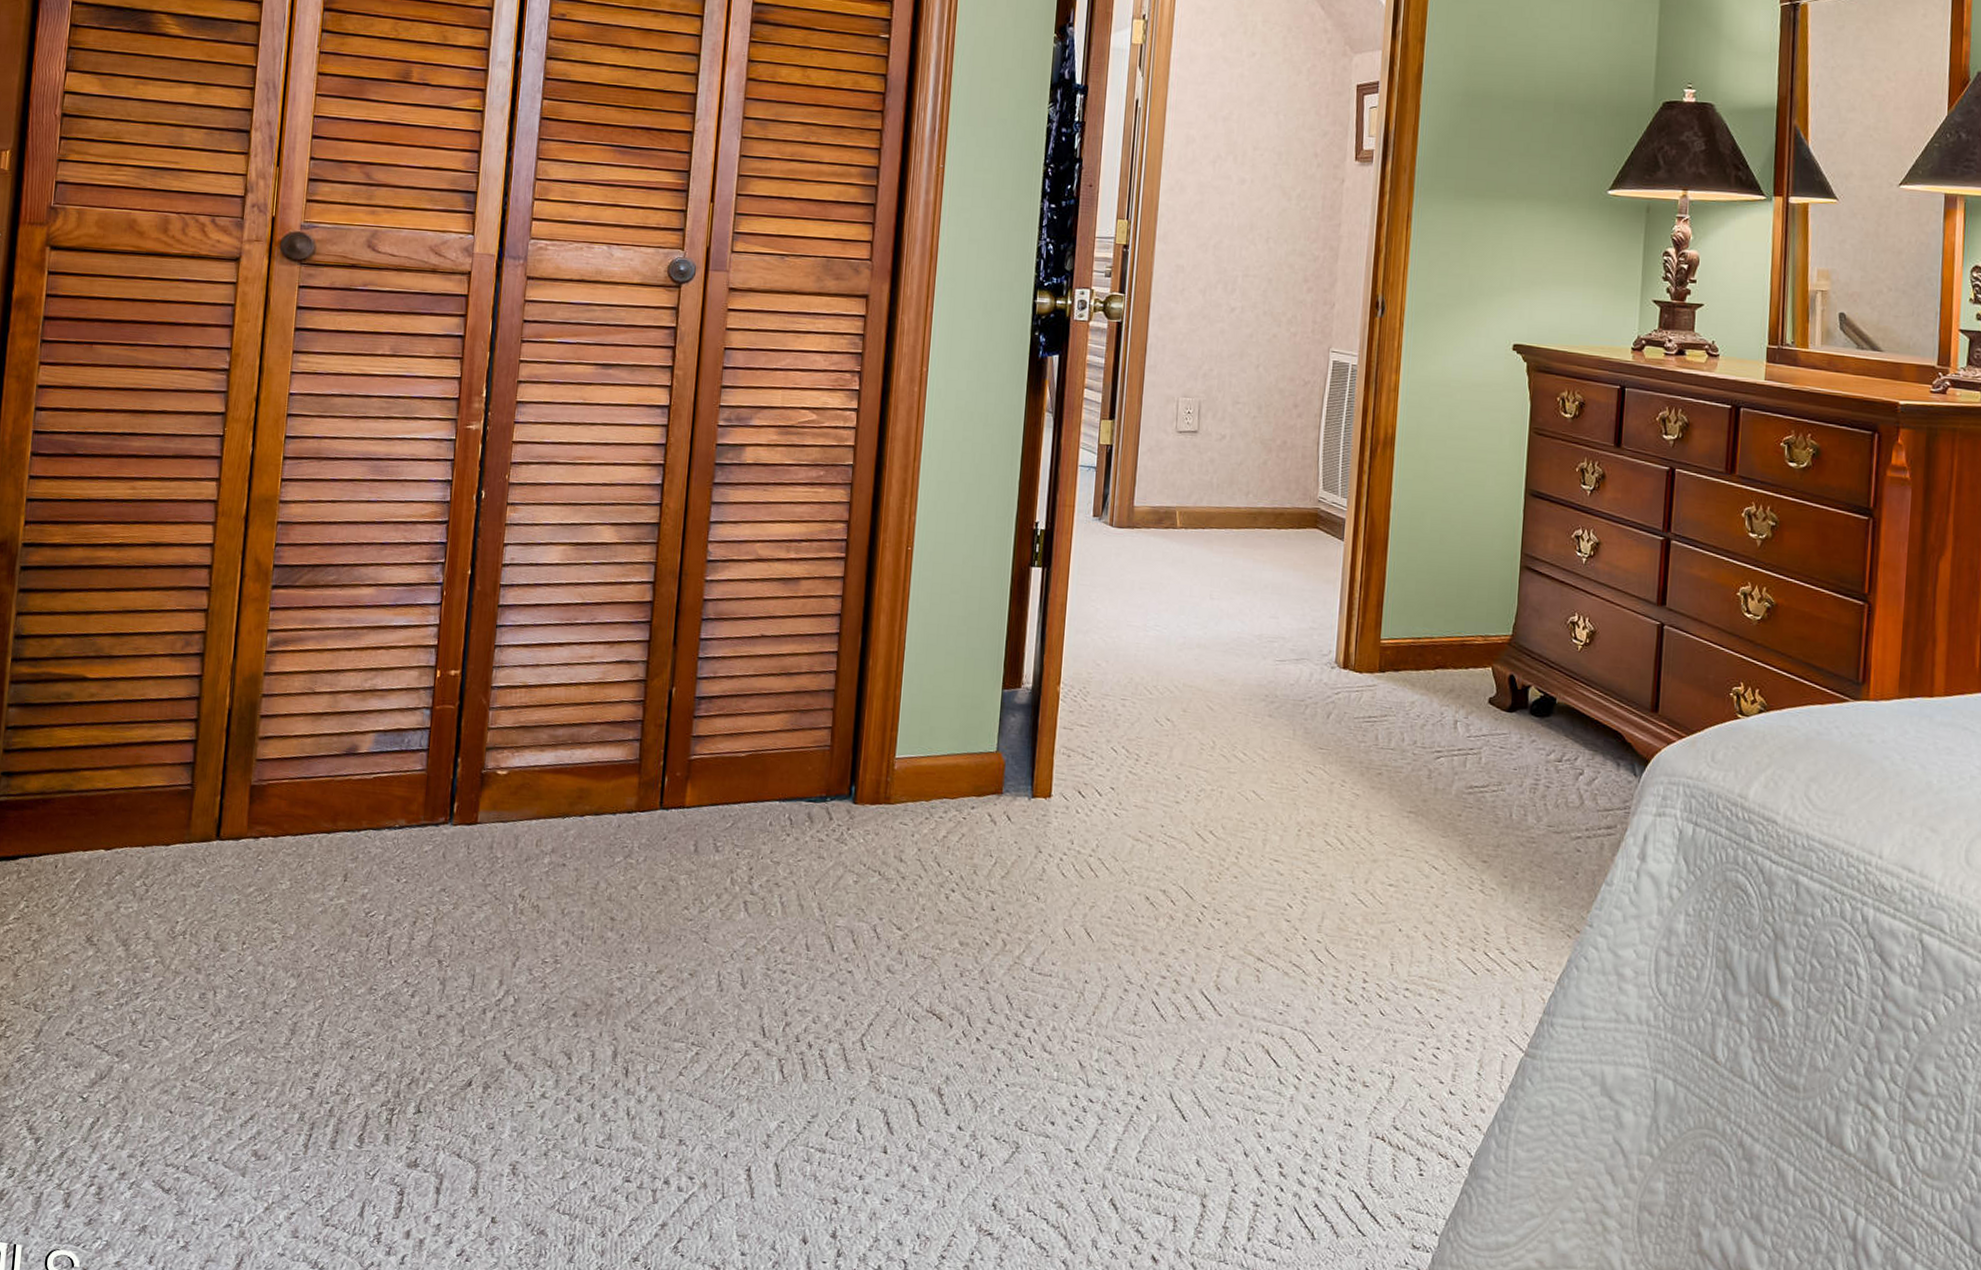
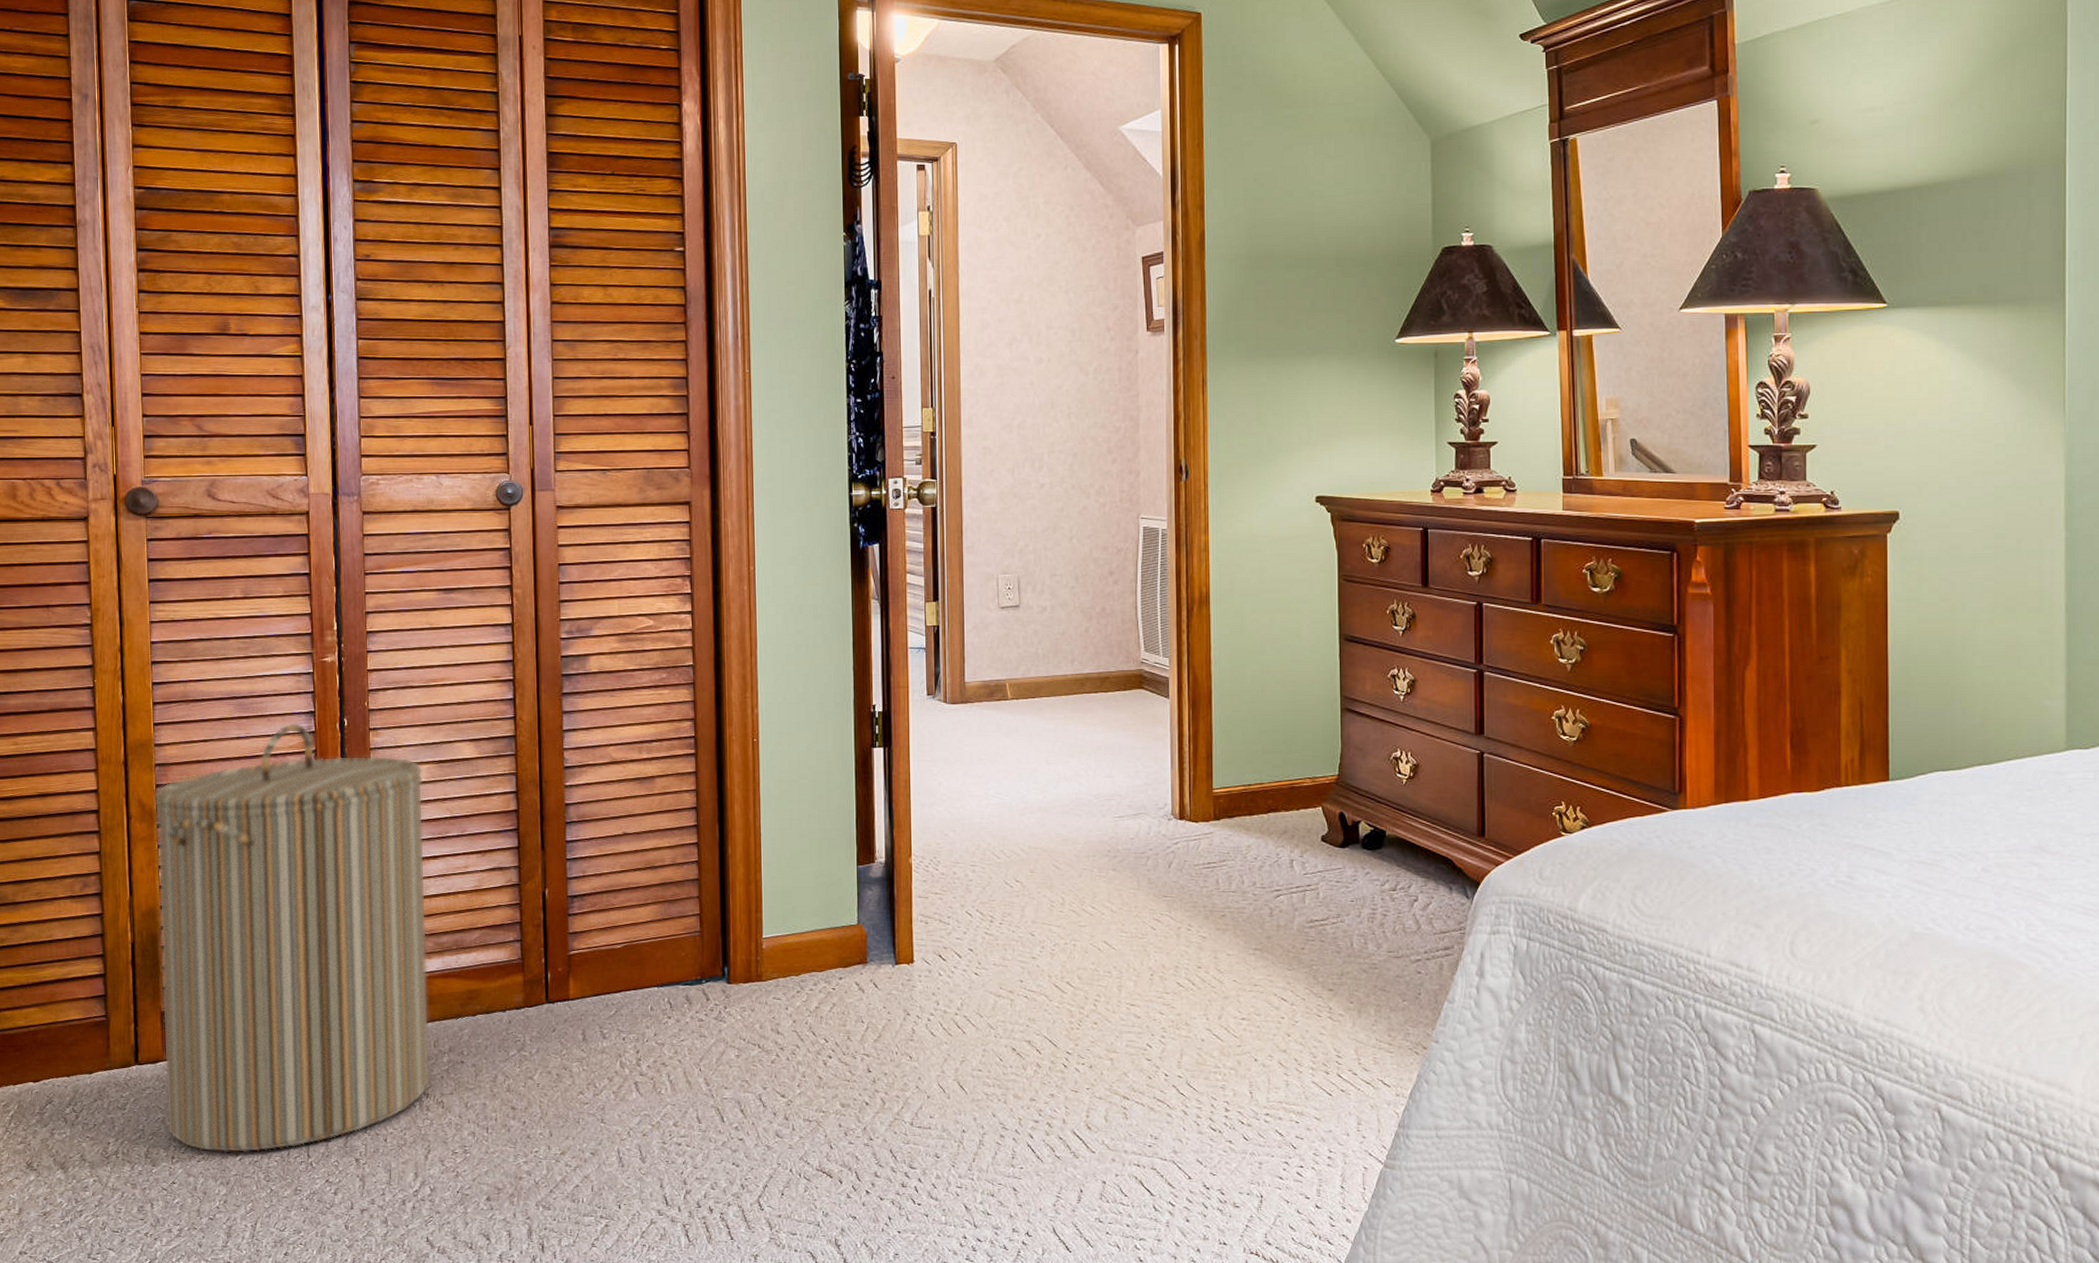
laundry hamper: none [241,489,559,945] -> present [154,722,431,1153]

